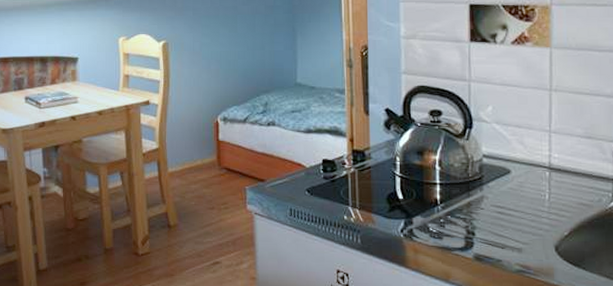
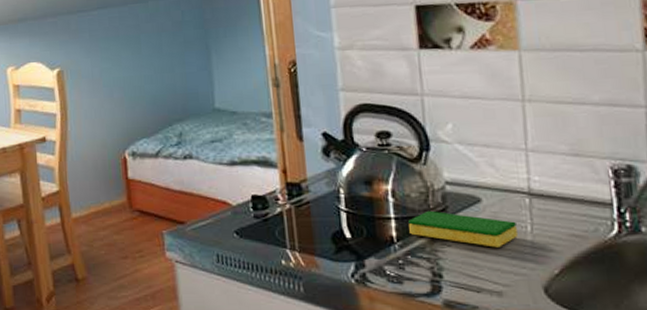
dish sponge: none [451,178,537,212] -> present [408,210,518,248]

